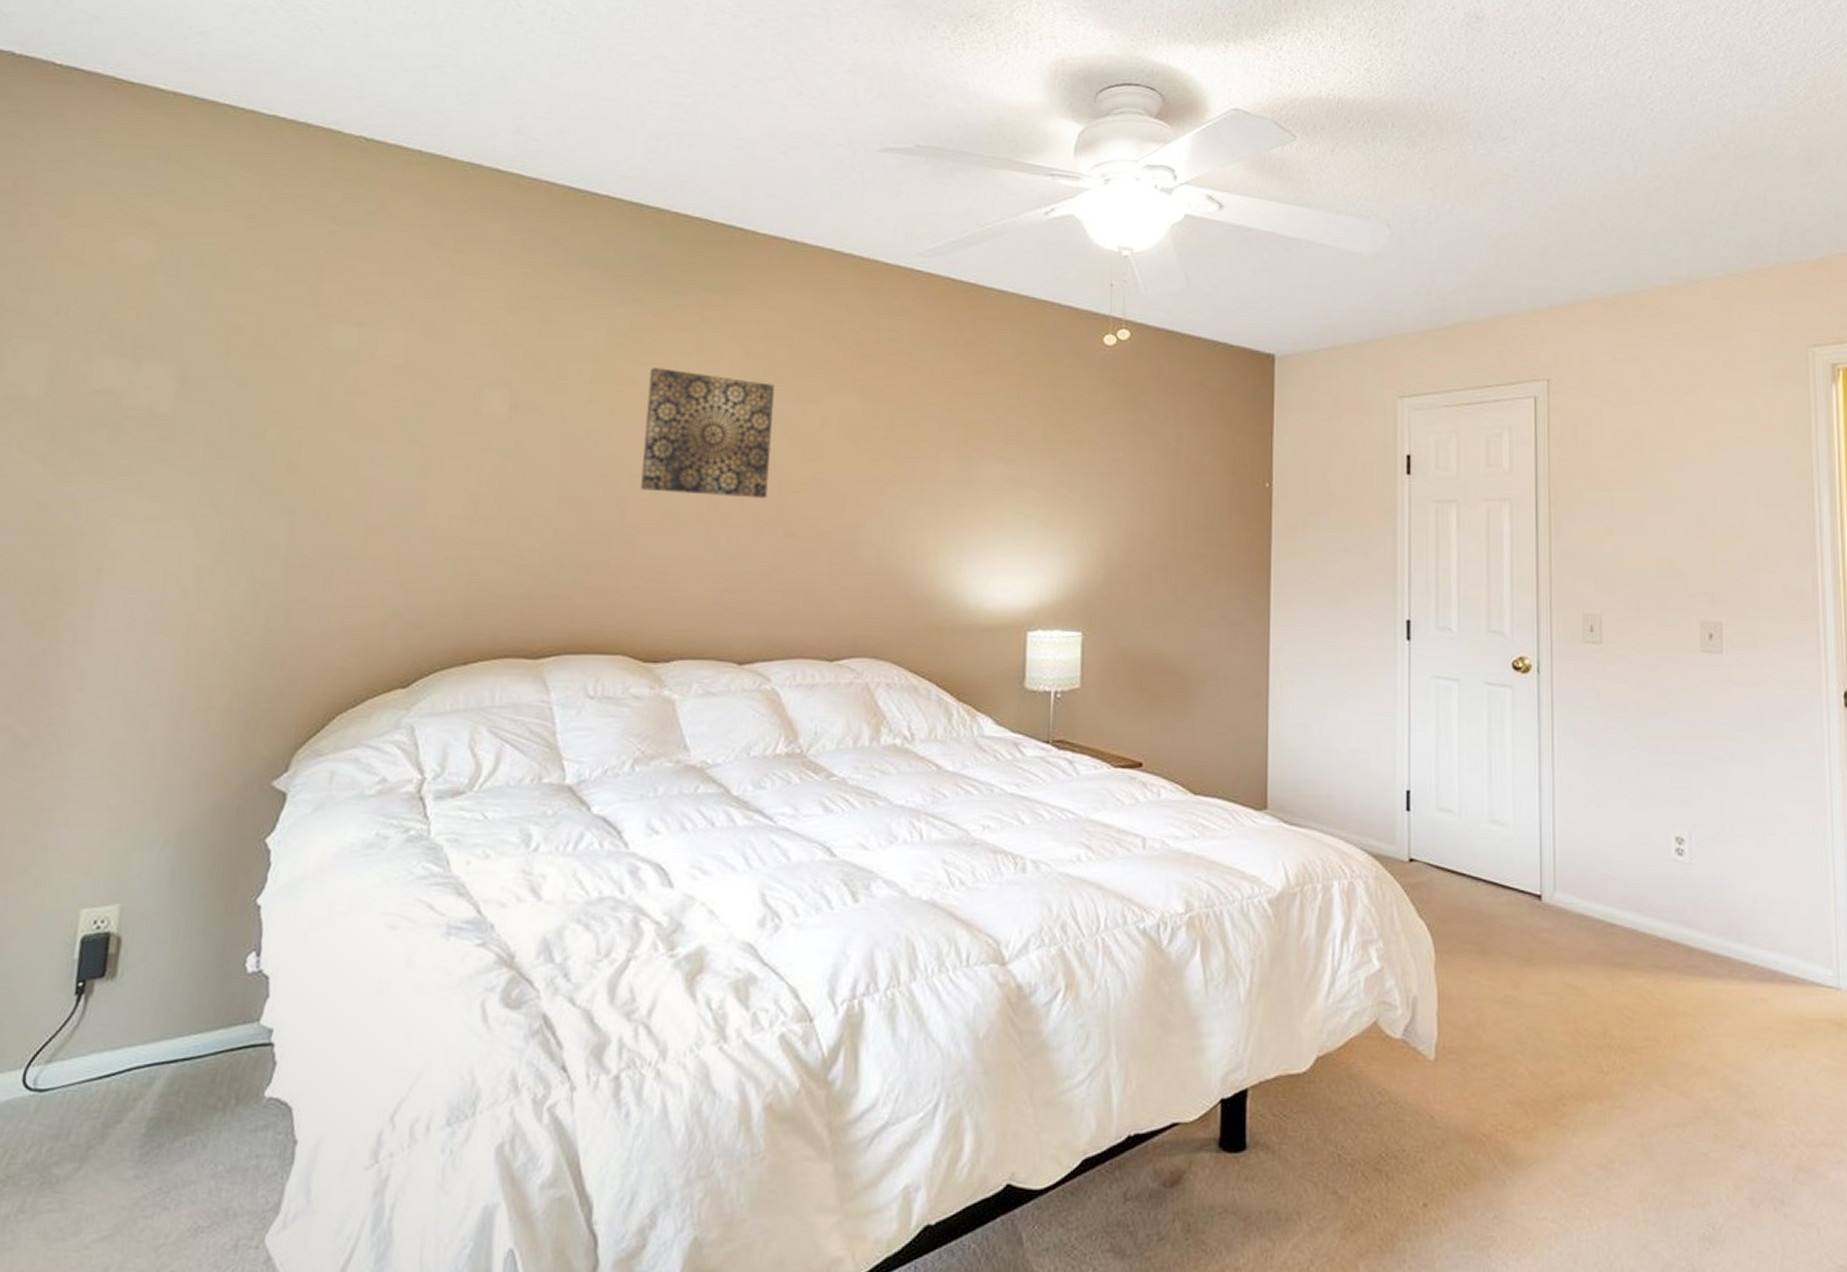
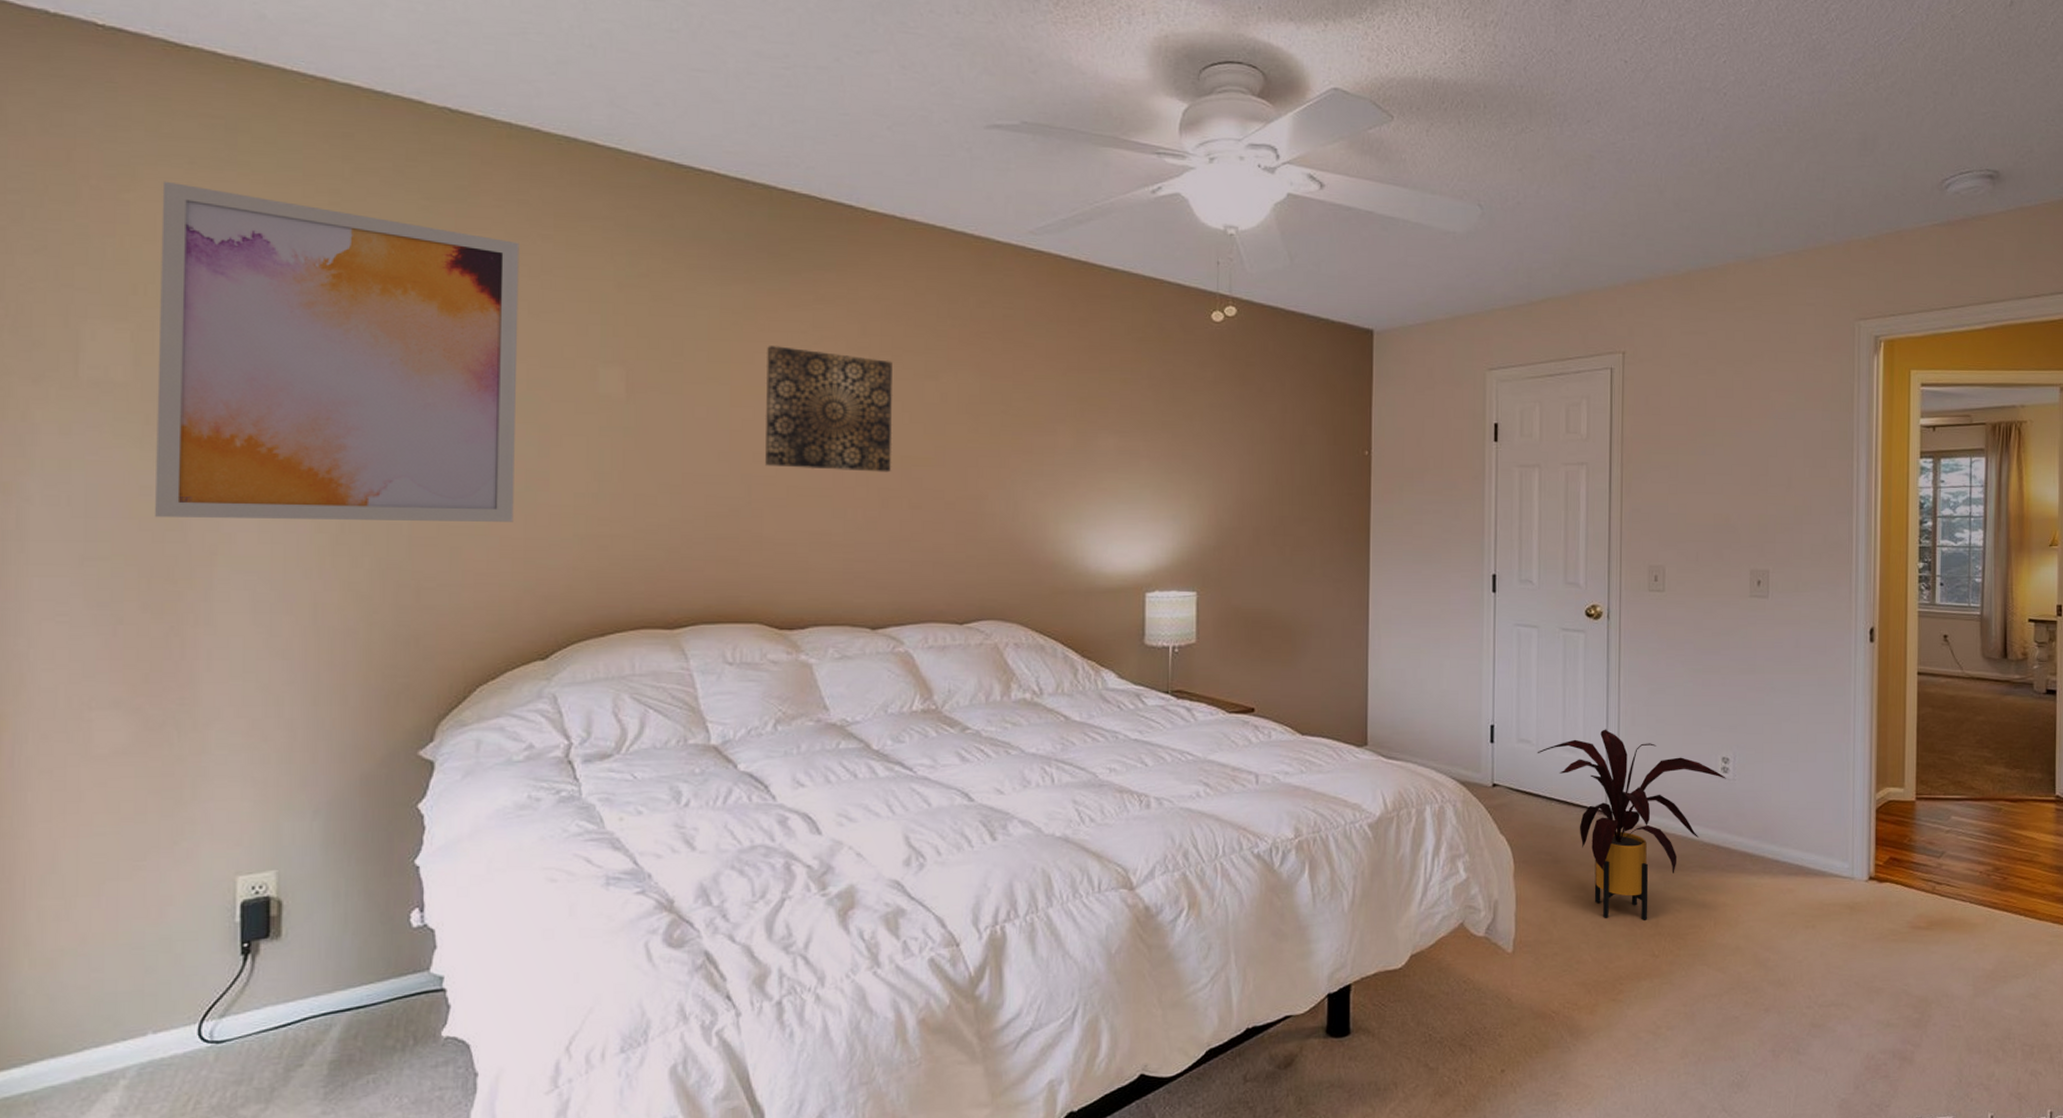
wall art: none [49,207,419,544] -> present [155,181,519,522]
house plant: none [1459,799,1681,1028] -> present [1537,729,1726,920]

